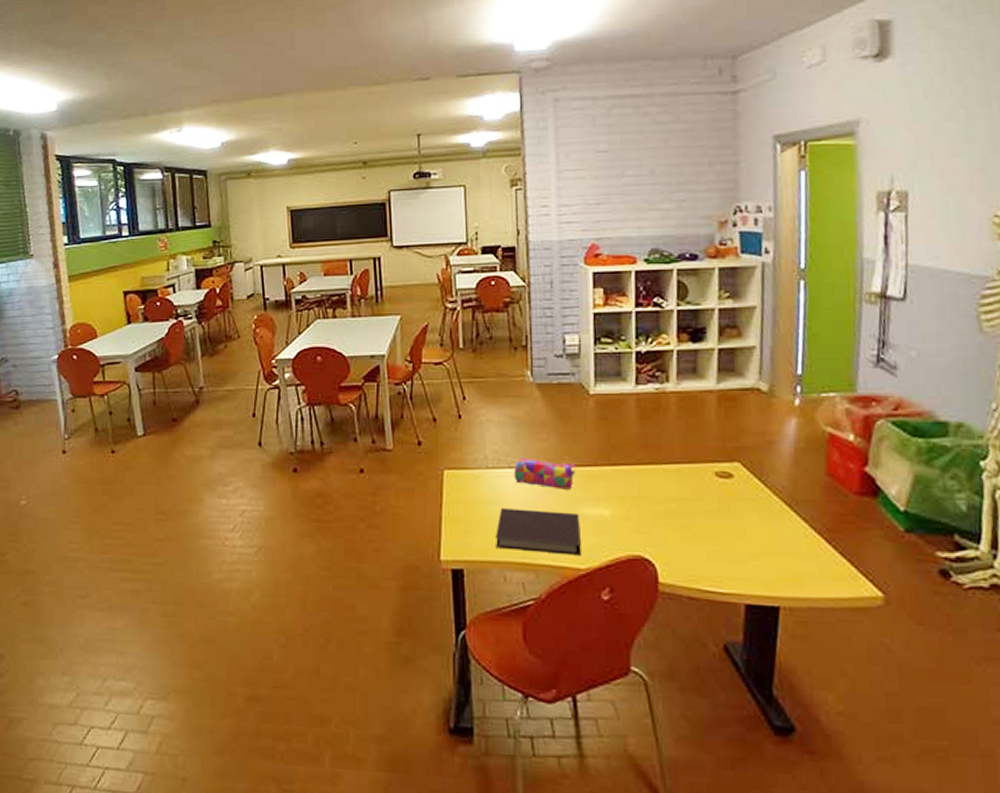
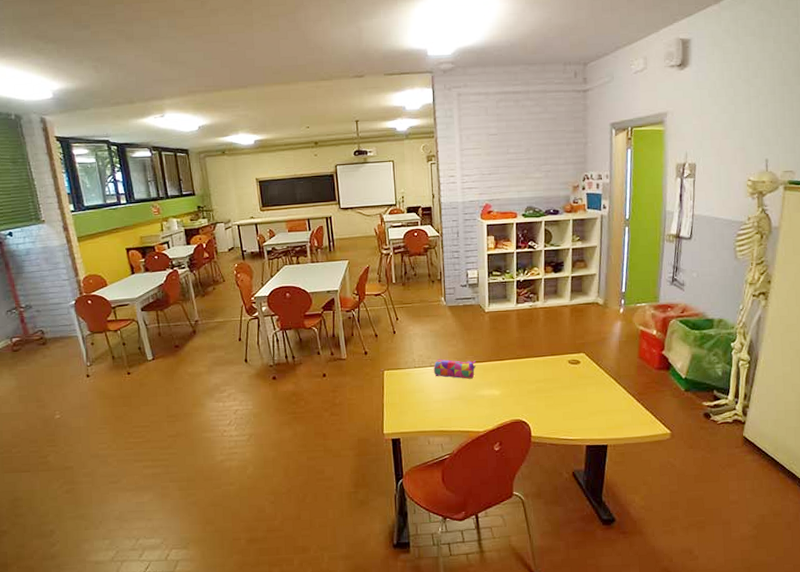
notebook: present [496,507,581,555] -> none [422,394,480,423]

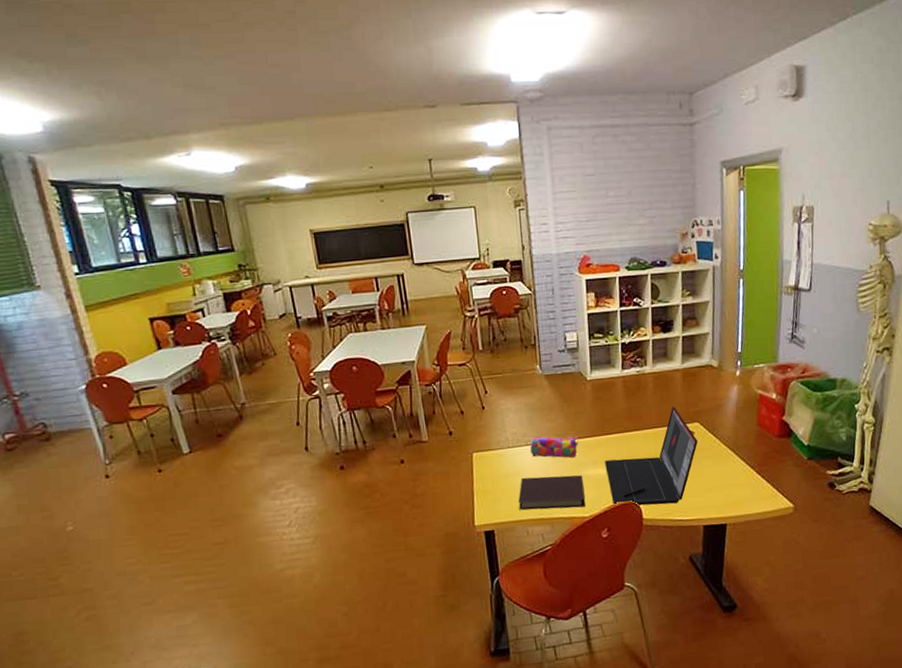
notebook: none [422,394,480,423] -> present [518,475,585,510]
laptop: none [499,338,583,425] -> present [605,406,698,506]

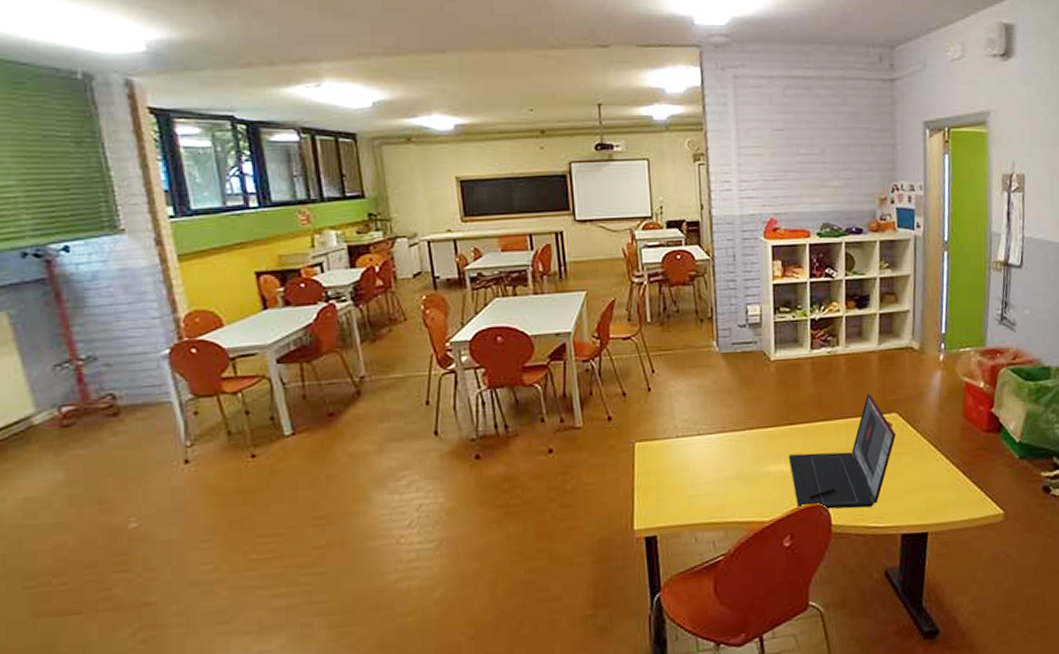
notebook: present [518,475,585,510] -> none [687,471,765,512]
pencil case: present [530,436,578,458] -> none [703,424,759,451]

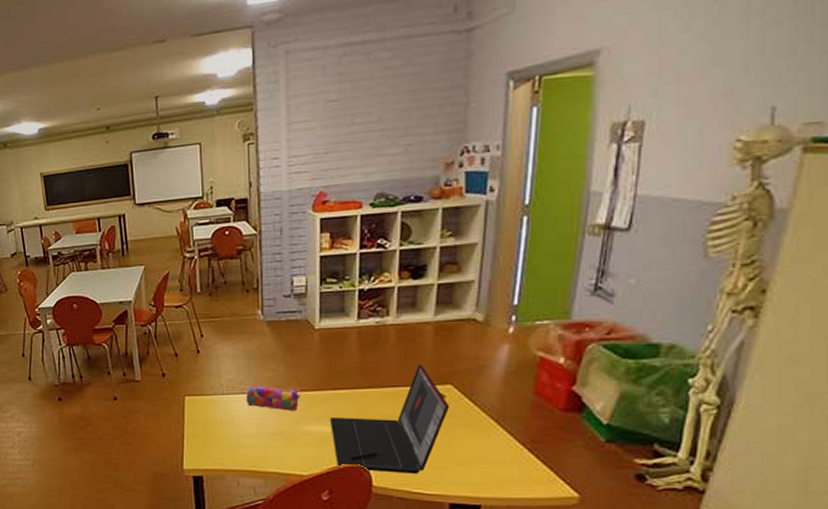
pencil case: none [703,424,759,451] -> present [246,385,300,411]

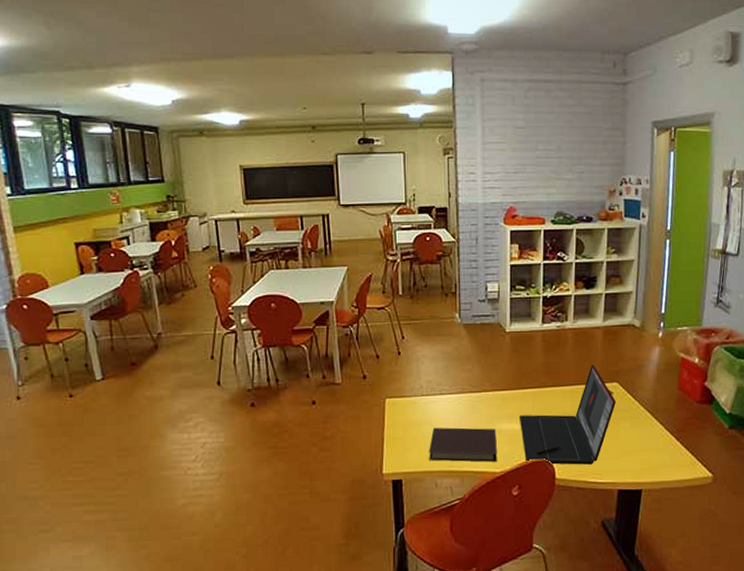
notebook: none [230,426,304,464] -> present [429,427,497,462]
pencil case: present [246,385,300,411] -> none [444,386,493,410]

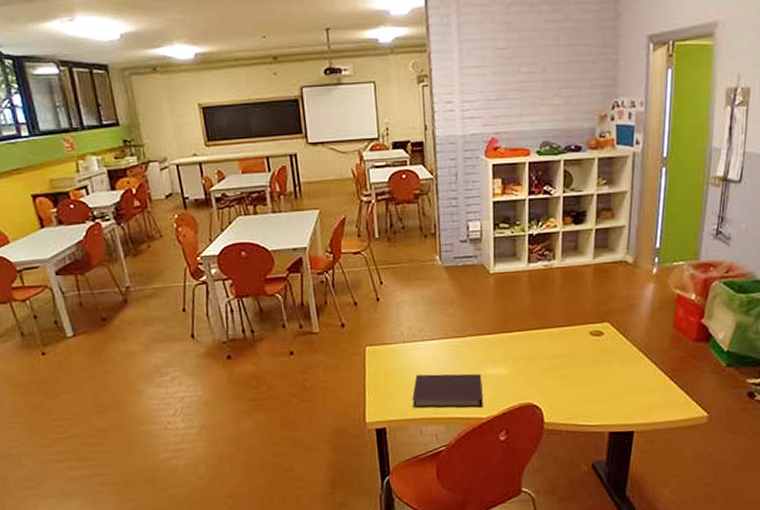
laptop: present [520,364,616,465] -> none [506,304,607,409]

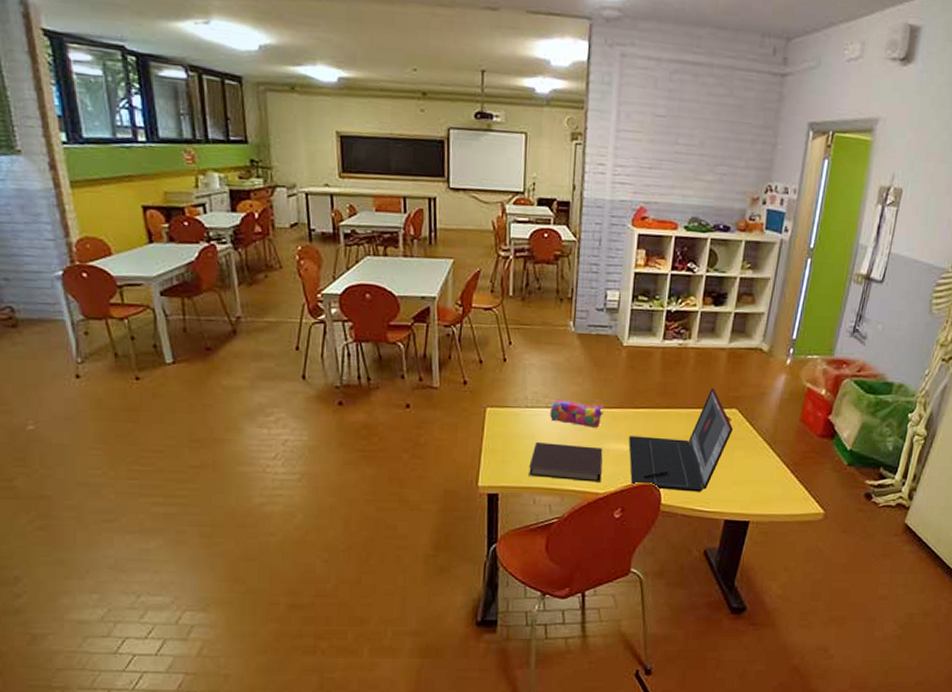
pencil case: none [427,331,478,356] -> present [550,399,604,428]
laptop: none [506,304,607,409] -> present [629,388,733,492]

